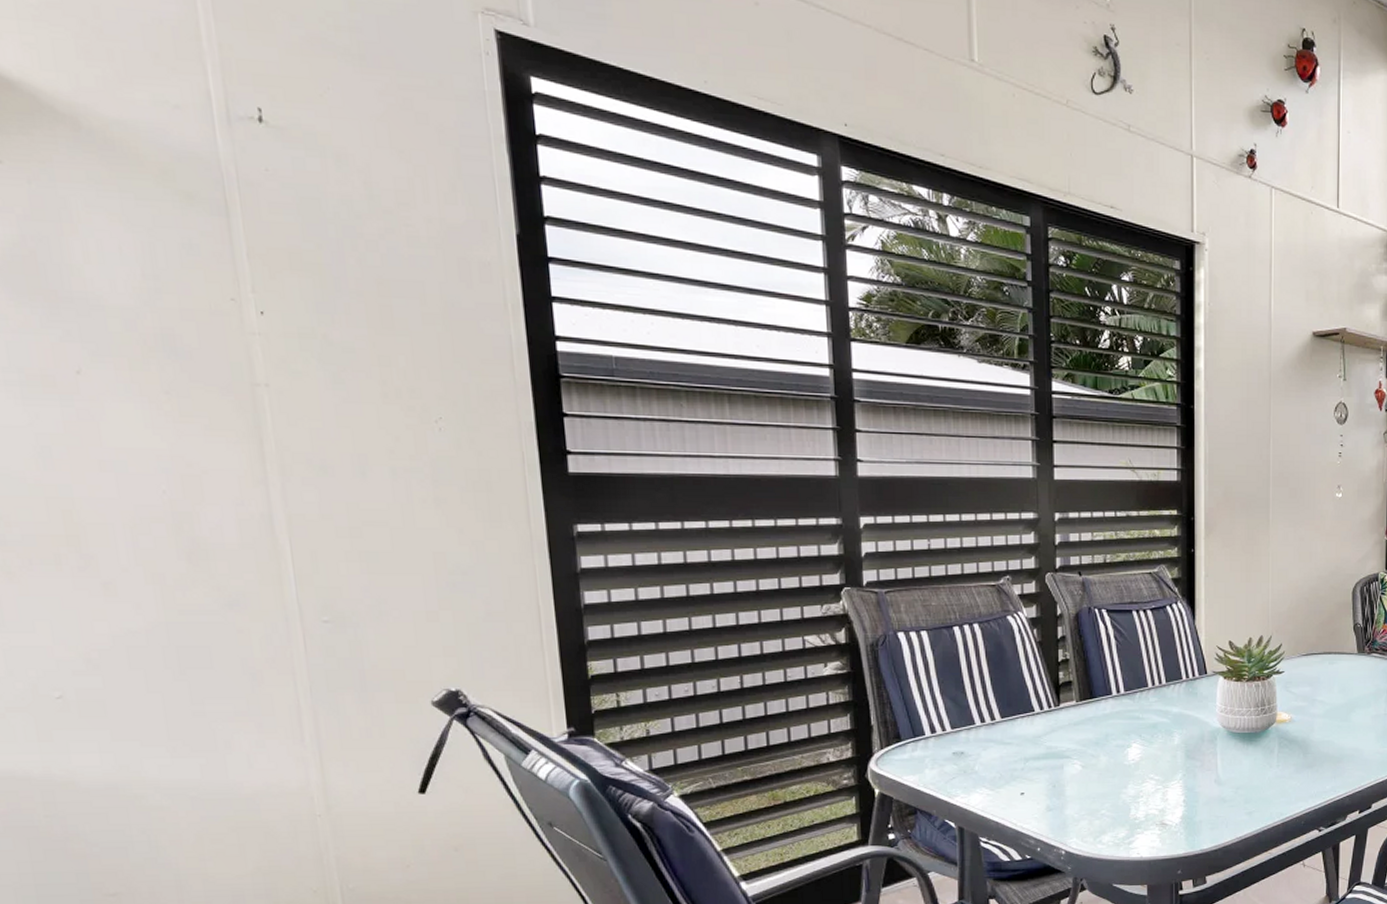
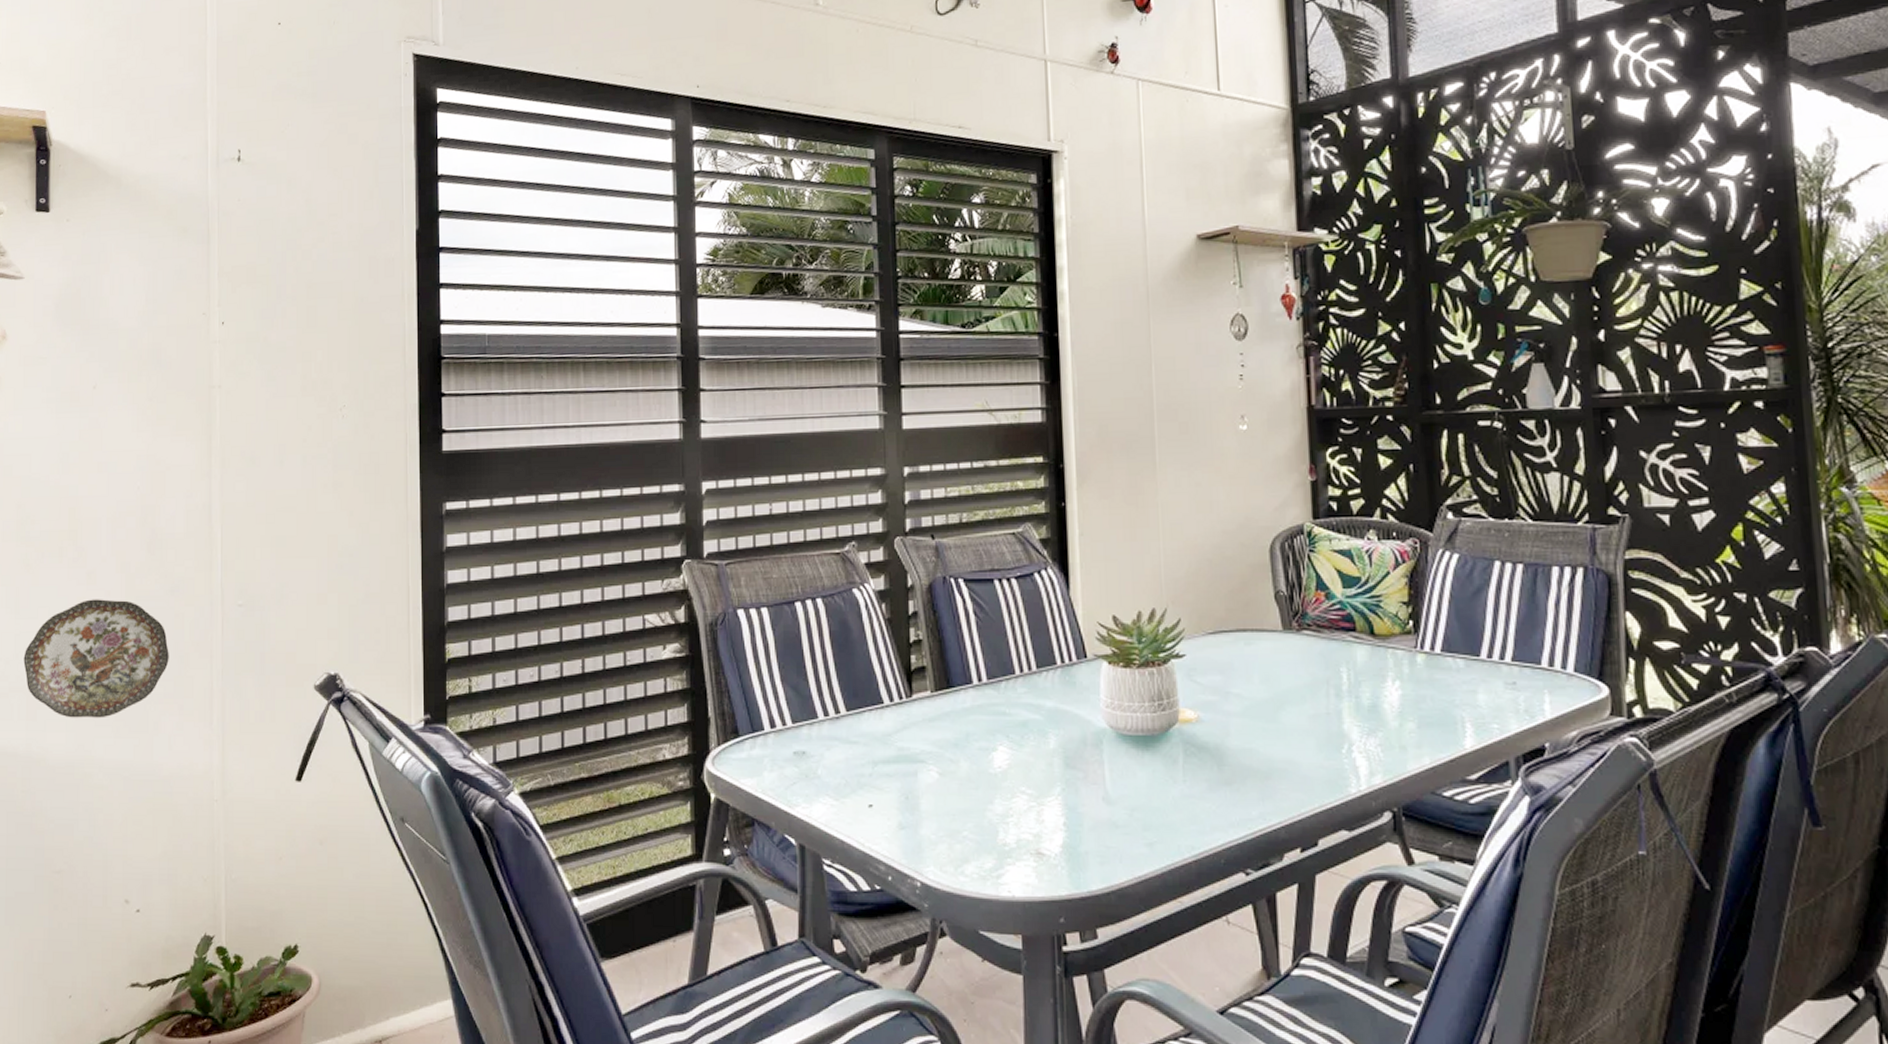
decorative plate: none [21,612,236,739] -> present [23,599,169,718]

